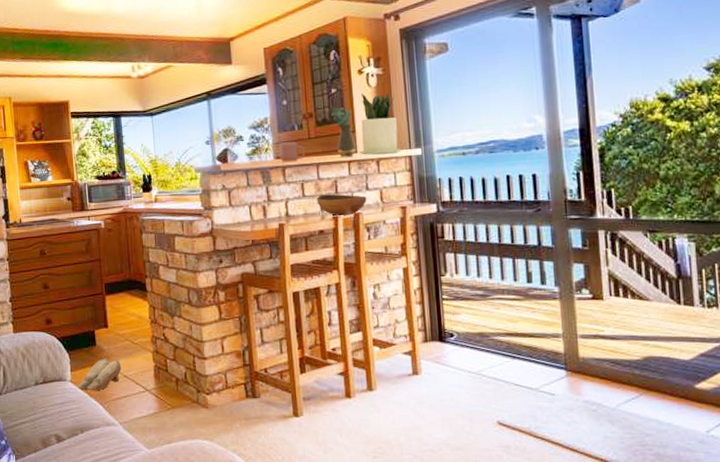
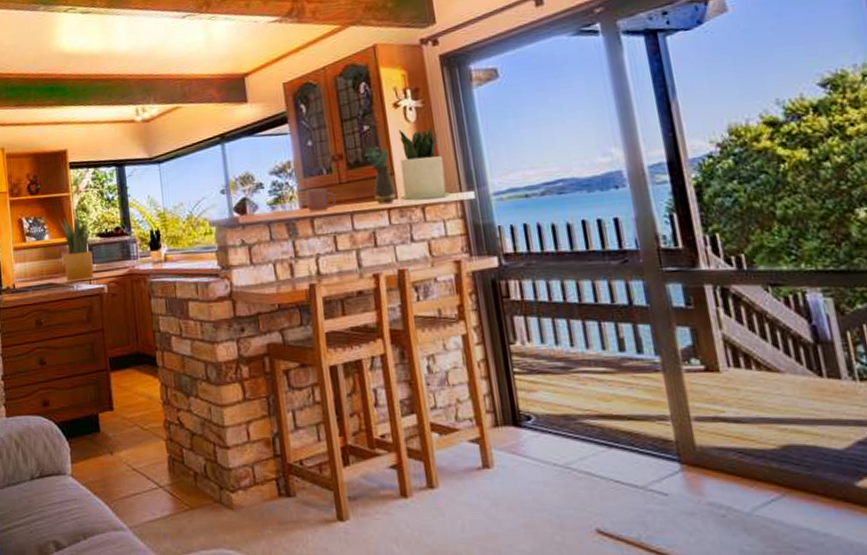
planter: none [62,159,92,218] -> present [59,215,94,281]
slippers: present [77,358,122,391] -> none [79,447,130,488]
bowl: present [316,194,367,216] -> none [352,247,413,273]

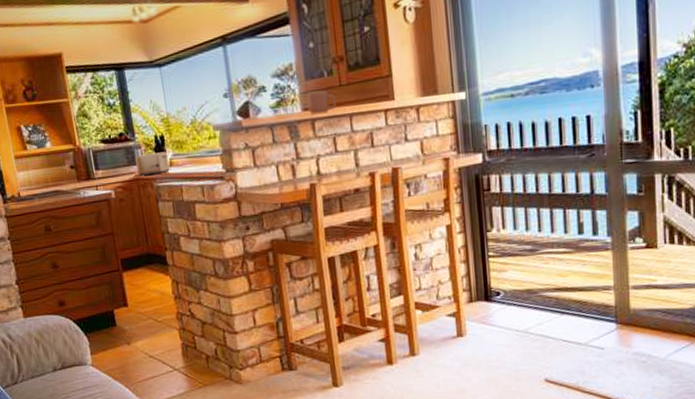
planter: present [59,215,94,281] -> none [60,121,100,188]
toaster: none [130,246,164,272] -> present [135,151,170,177]
vase: present [364,144,396,206] -> none [364,45,393,107]
planter: present [399,126,451,201] -> none [397,27,444,103]

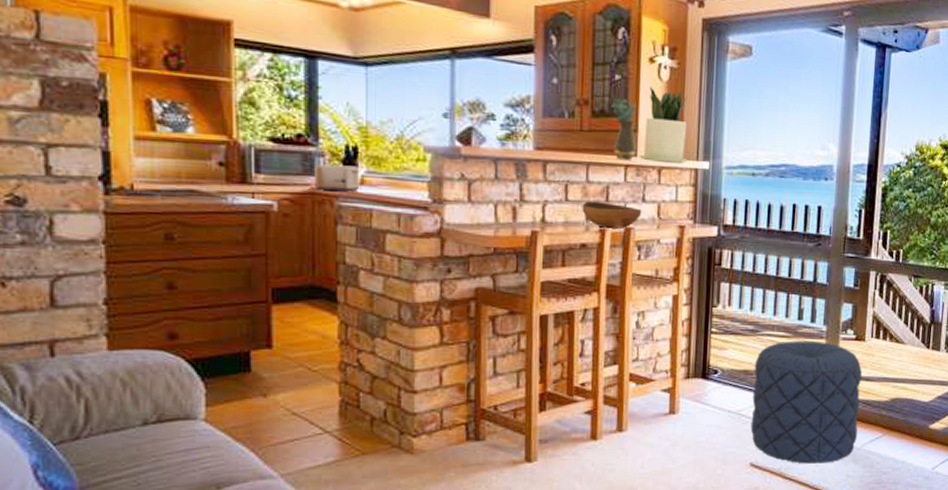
mug: present [306,91,336,115] -> none [541,130,574,158]
bowl: none [350,147,406,172] -> present [582,201,642,229]
vase: none [364,45,393,107] -> present [611,94,636,161]
planter: none [397,27,444,103] -> present [640,87,688,164]
pouf: none [537,253,661,377] -> present [750,340,863,464]

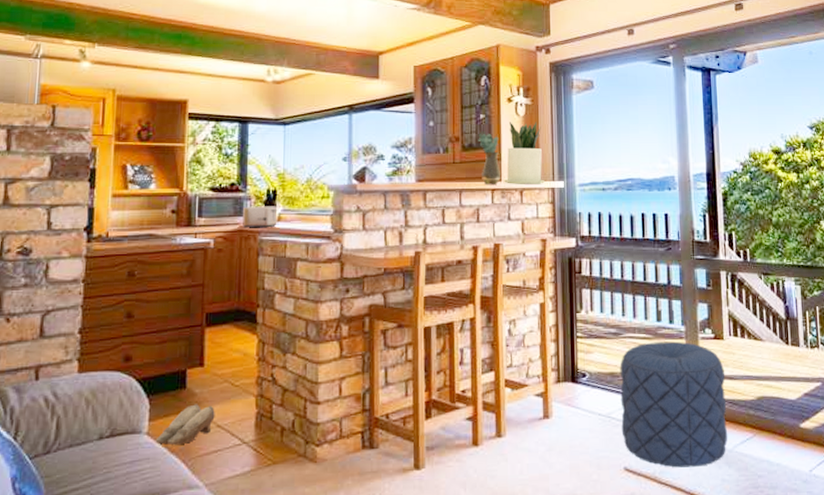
slippers: none [215,389,289,433] -> present [155,404,215,446]
bowl: present [582,201,642,229] -> none [457,222,508,245]

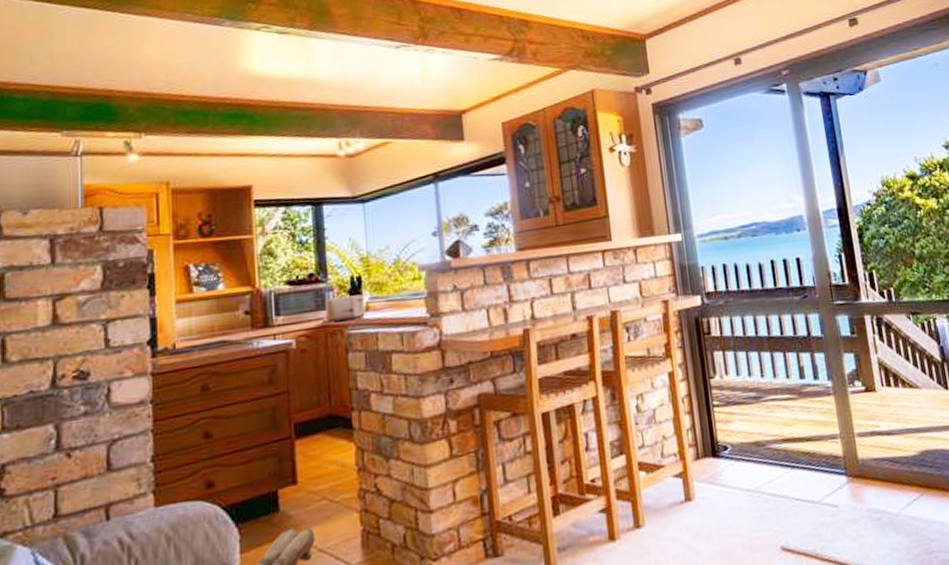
vase: present [478,130,500,186] -> none [580,186,610,248]
planter: present [504,122,546,185] -> none [614,171,661,243]
pouf: present [619,341,728,468] -> none [764,398,893,541]

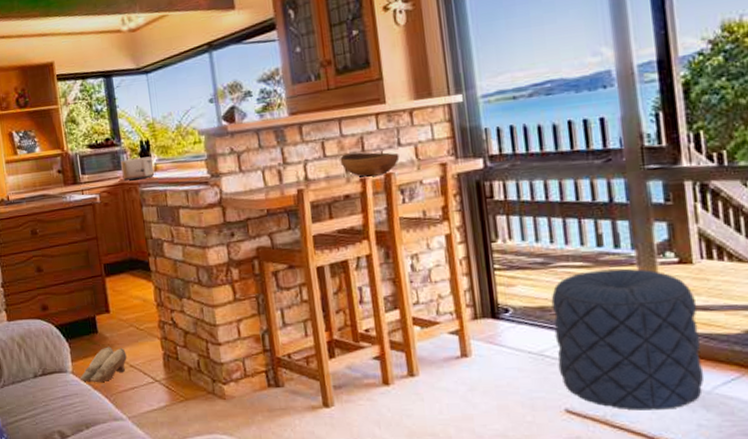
bowl: none [567,289,625,315] -> present [340,152,400,177]
pouf: none [764,398,893,541] -> present [551,268,705,411]

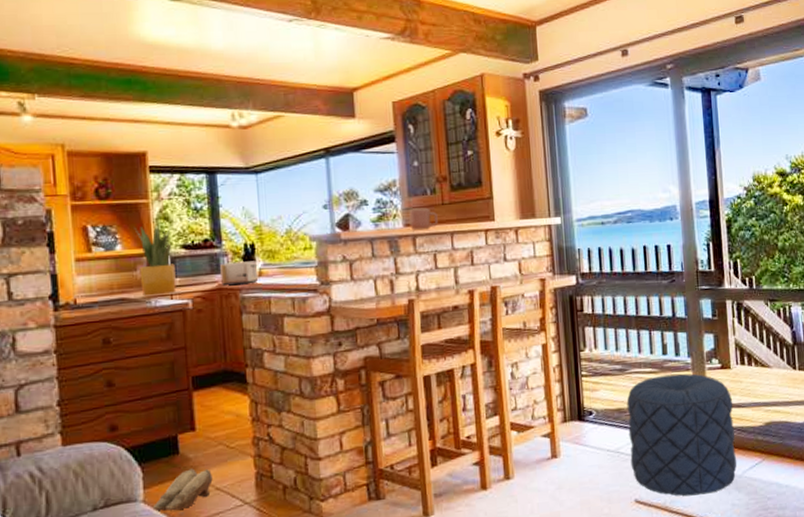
planter: none [49,127,86,192] -> present [135,224,177,296]
mug: none [293,95,324,119] -> present [409,208,438,232]
bowl: present [340,152,400,177] -> none [450,265,505,289]

